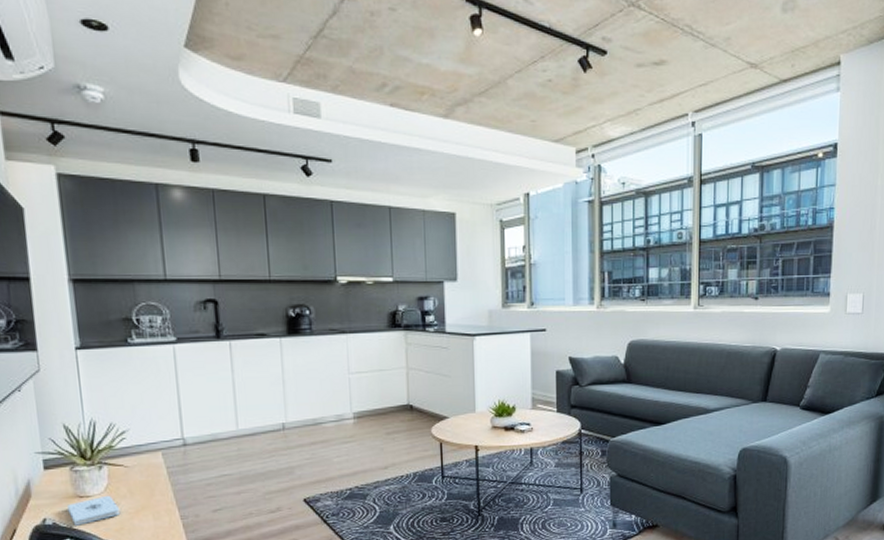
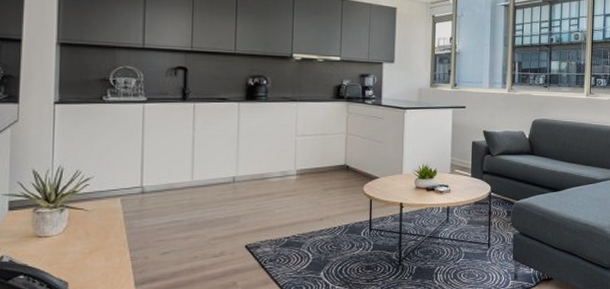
notepad: present [66,495,121,526] -> none [24,236,75,264]

